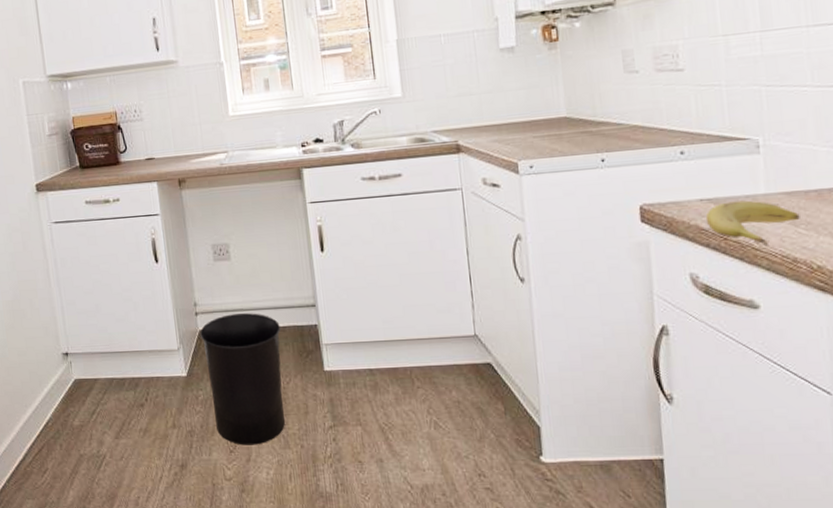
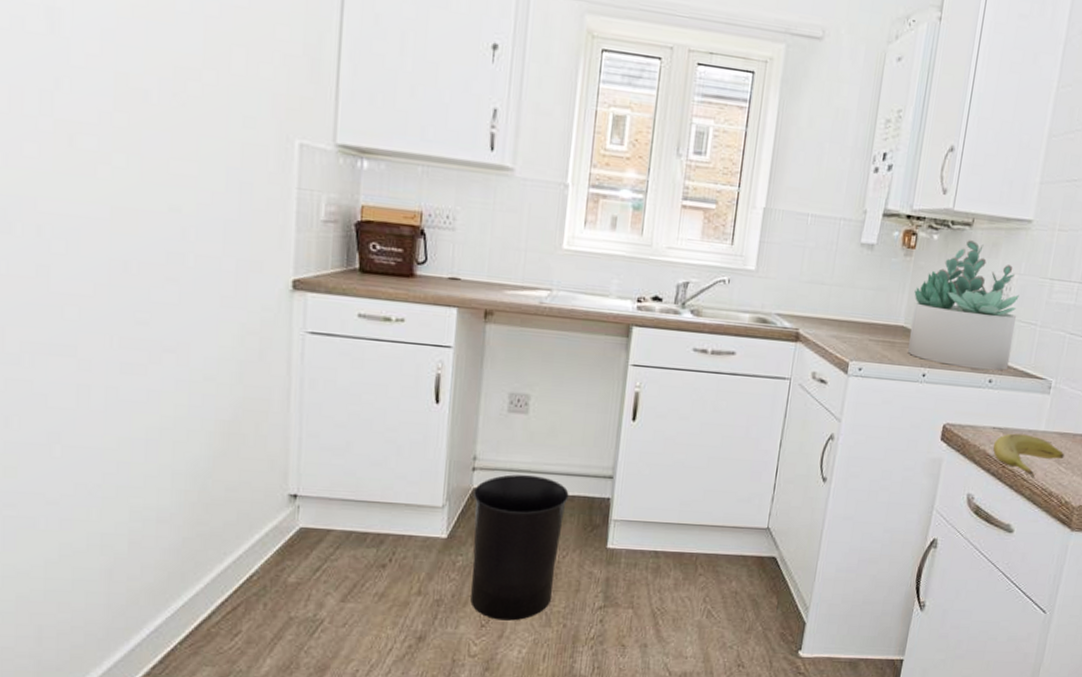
succulent plant: none [569,18,700,146] -> present [908,240,1019,371]

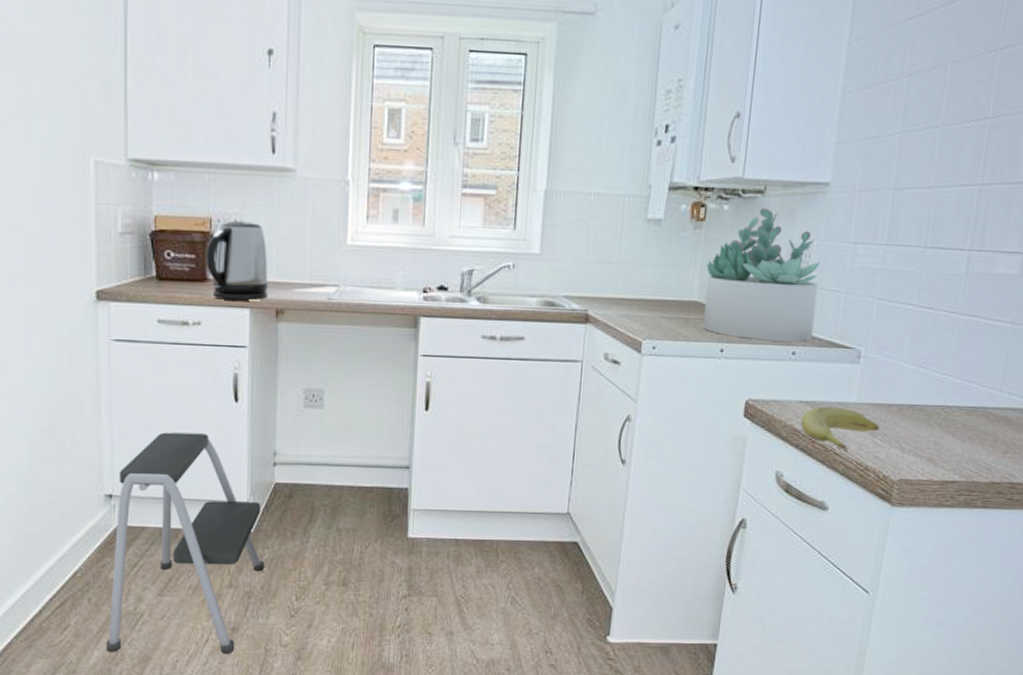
step stool: none [281,431,457,665] -> present [107,432,264,655]
kettle: none [414,216,480,301] -> present [206,220,268,301]
waste bin: present [470,474,569,621] -> none [276,468,367,611]

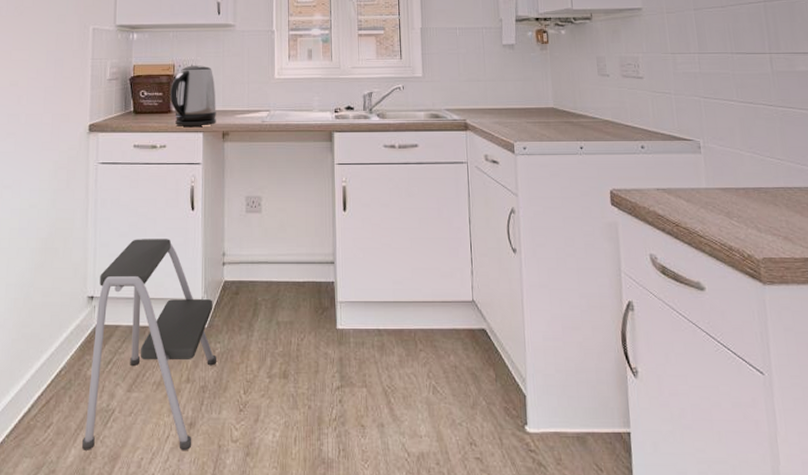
succulent plant: present [703,208,820,342] -> none [556,31,656,138]
fruit: present [800,406,880,451] -> none [661,193,733,233]

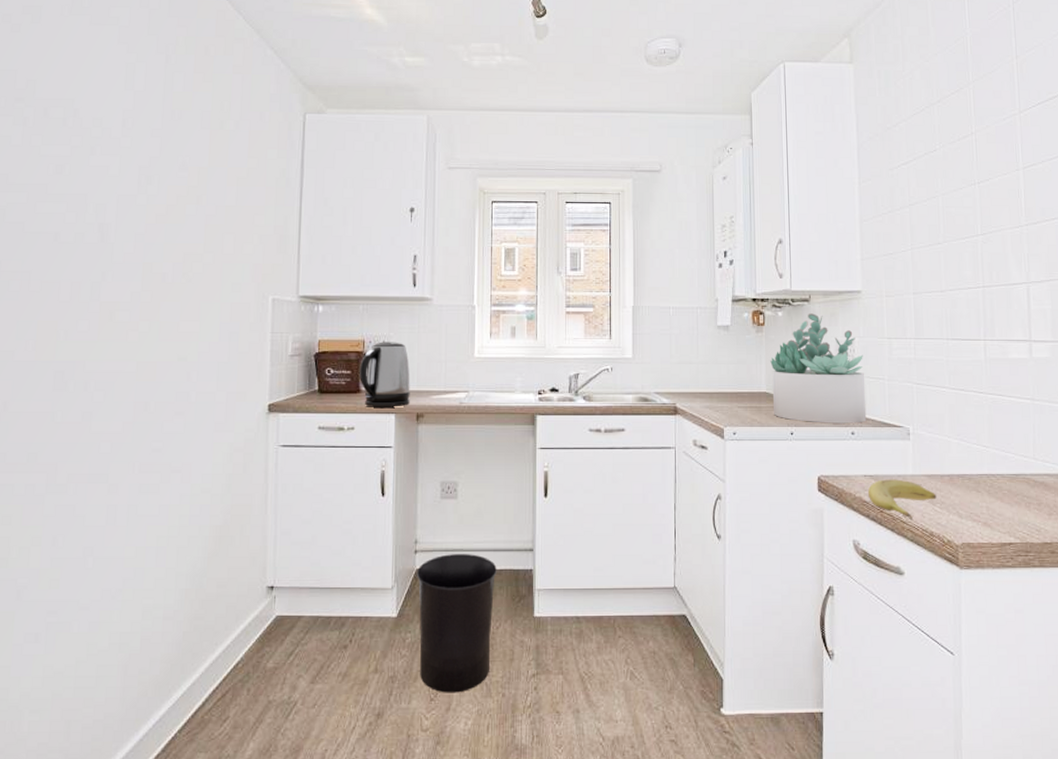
step stool: present [82,239,216,451] -> none [262,526,407,743]
waste bin: none [225,266,300,404] -> present [417,554,497,693]
succulent plant: none [556,31,656,138] -> present [770,313,867,424]
fruit: none [661,193,733,233] -> present [867,479,937,519]

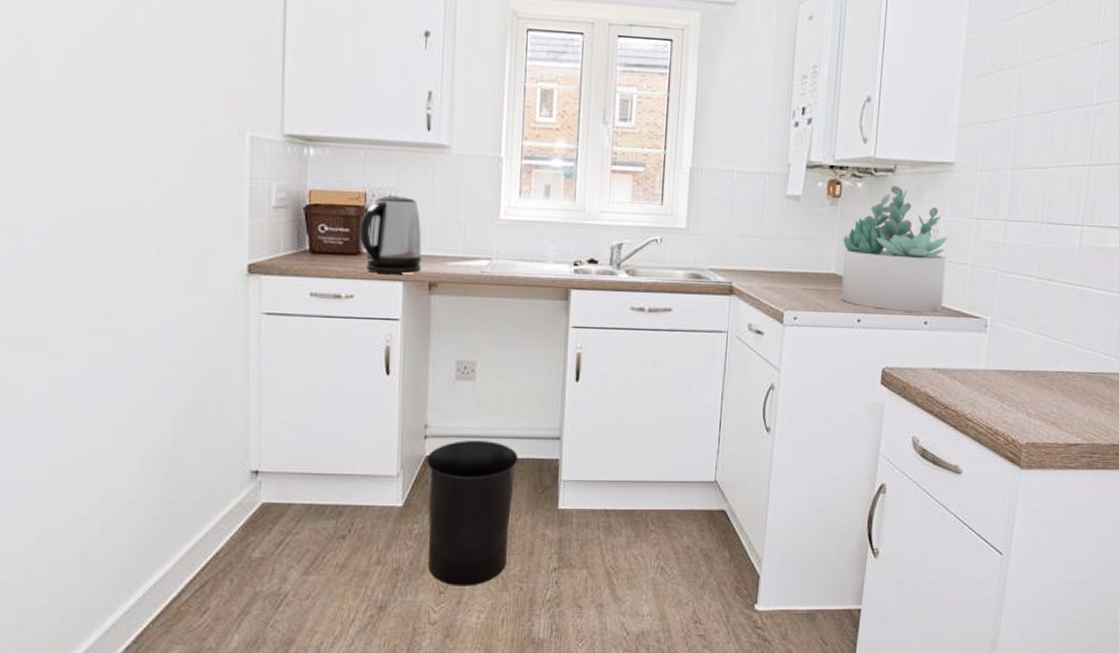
fruit: present [867,479,937,519] -> none [933,373,1007,416]

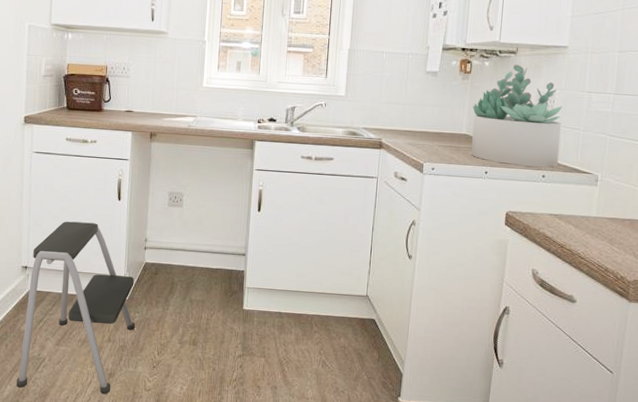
step stool: none [248,406,413,636] -> present [17,221,135,395]
kettle: present [360,195,422,274] -> none [102,68,146,126]
waste bin: present [426,440,518,586] -> none [145,252,214,364]

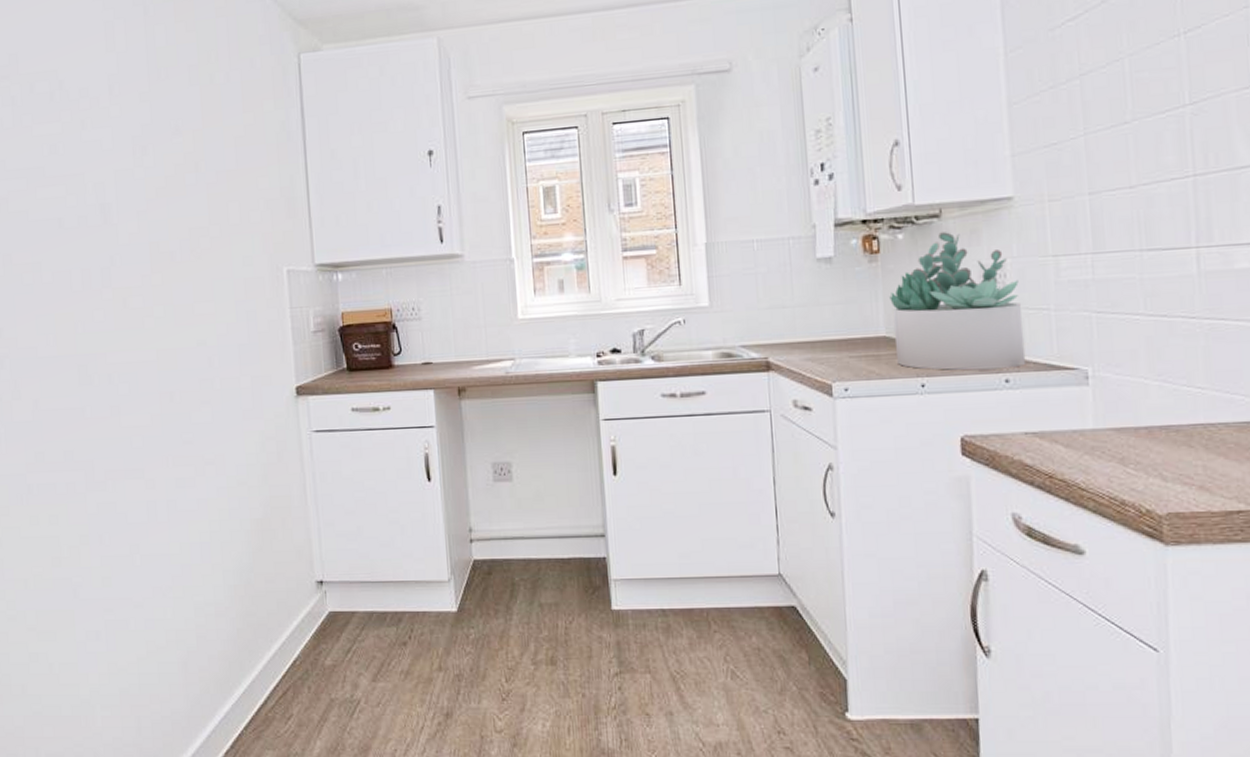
step stool: present [17,221,135,395] -> none [328,515,471,742]

